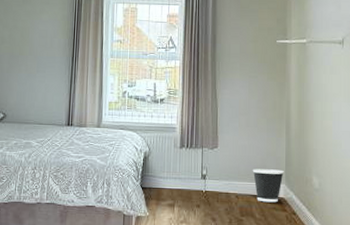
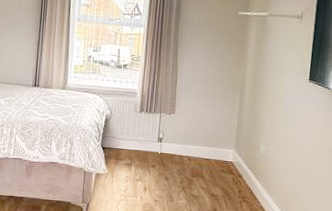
wastebasket: present [252,169,284,203] -> none [205,134,234,166]

